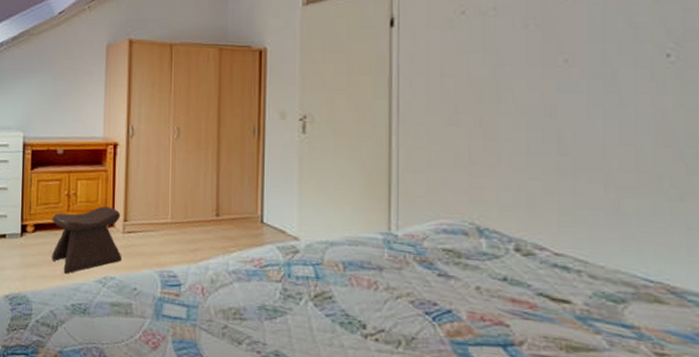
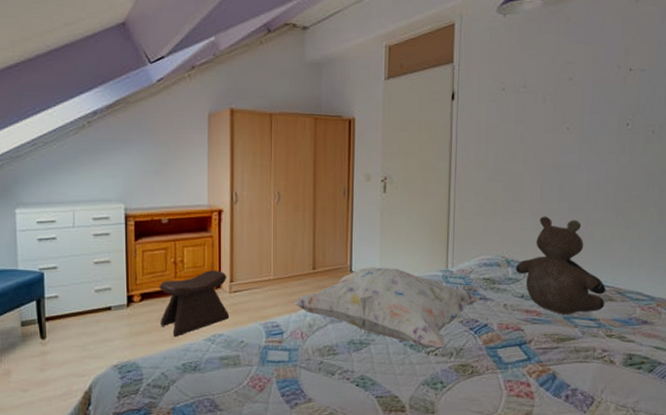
decorative pillow: none [194,219,438,332] -> present [294,267,479,349]
teddy bear: none [492,174,648,315] -> present [515,216,606,314]

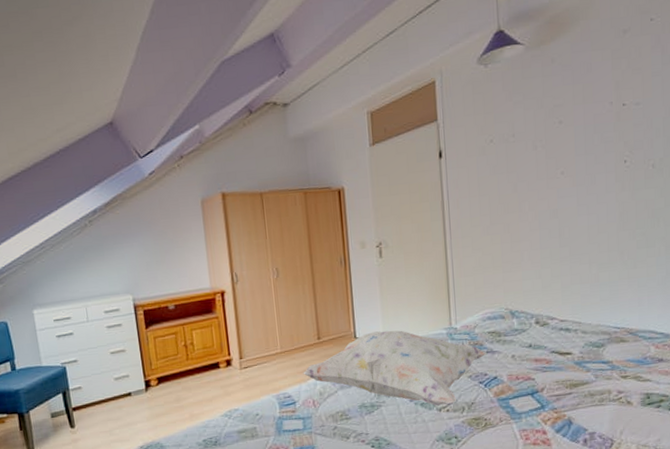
stool: present [159,270,230,337] -> none [173,349,243,415]
teddy bear: present [515,216,606,314] -> none [520,264,617,360]

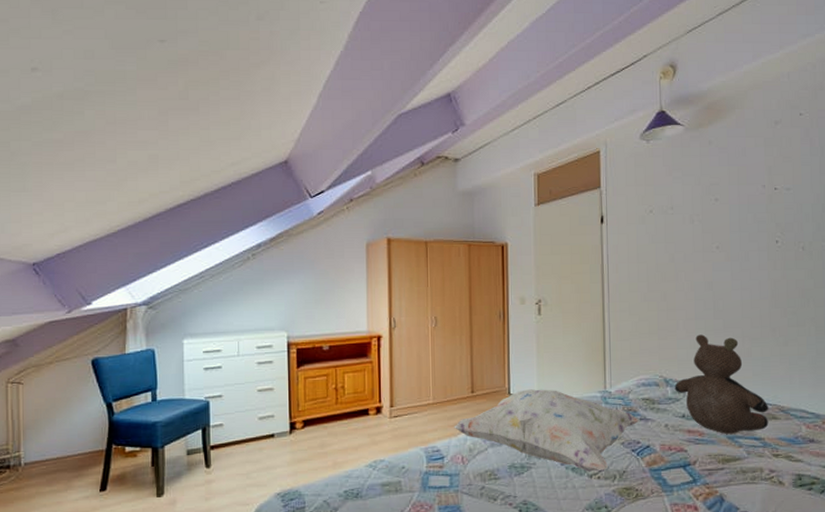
teddy bear: none [520,264,617,360] -> present [674,334,769,434]

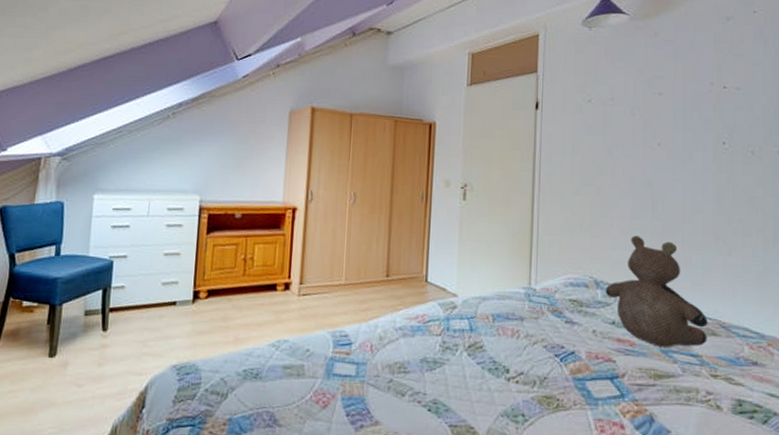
decorative pillow: present [454,389,640,472] -> none [364,278,566,375]

